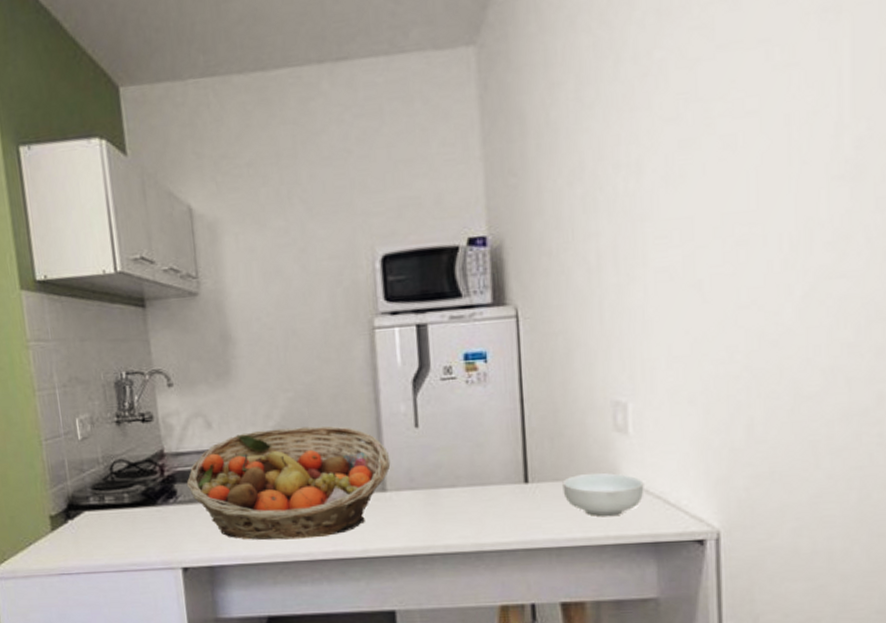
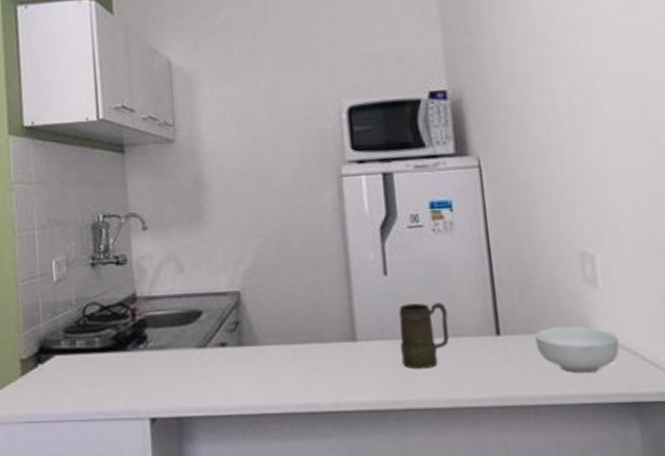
fruit basket: present [186,426,391,541] -> none [157,272,361,391]
mug: none [429,453,478,517] -> present [399,302,449,370]

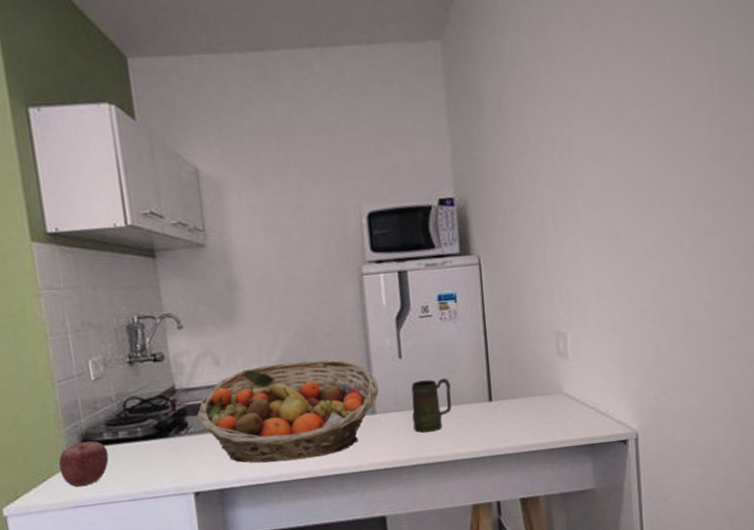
apple: none [15,349,65,399] -> present [58,441,109,487]
fruit basket: none [157,272,361,391] -> present [196,359,379,464]
cereal bowl: present [535,325,620,374] -> none [519,390,582,426]

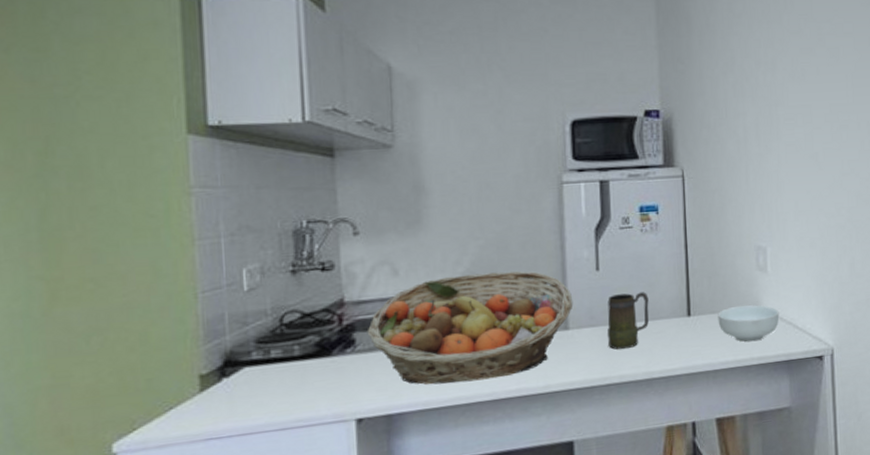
apple: present [58,441,109,487] -> none [192,361,256,415]
cereal bowl: none [519,390,582,426] -> present [718,305,780,342]

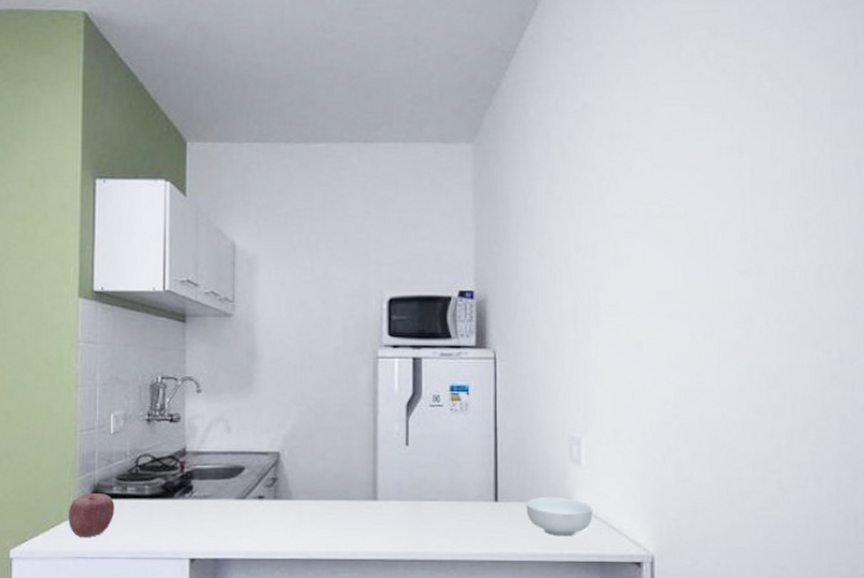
apple: none [192,361,256,415] -> present [68,493,115,537]
fruit basket: present [367,271,574,385] -> none [202,437,383,539]
mug: present [607,292,650,350] -> none [413,471,456,527]

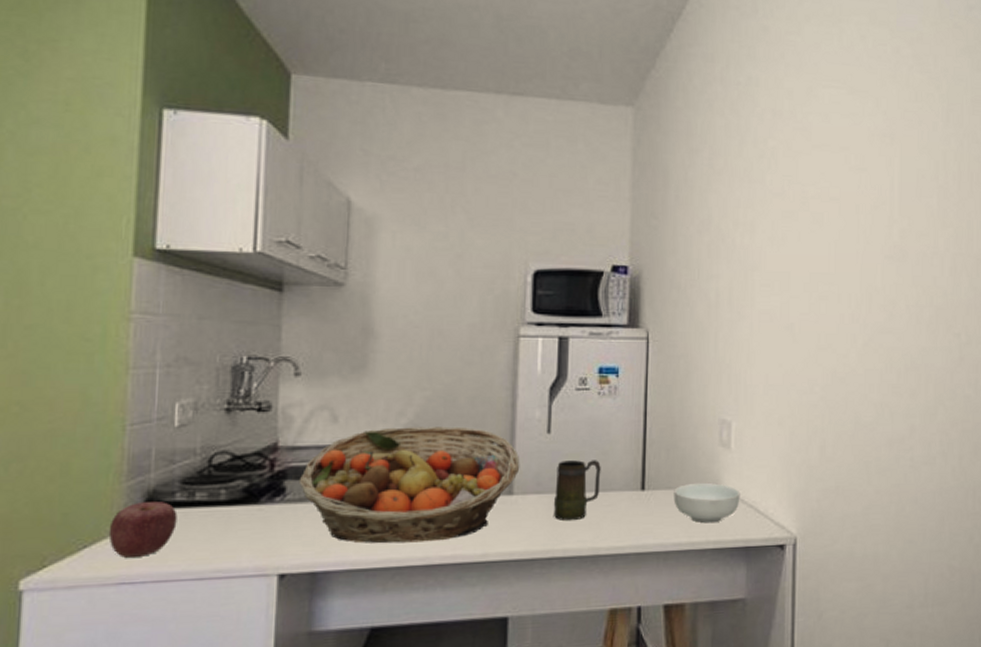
fruit basket: none [202,437,383,539] -> present [298,426,520,544]
mug: none [413,471,456,527] -> present [553,460,601,521]

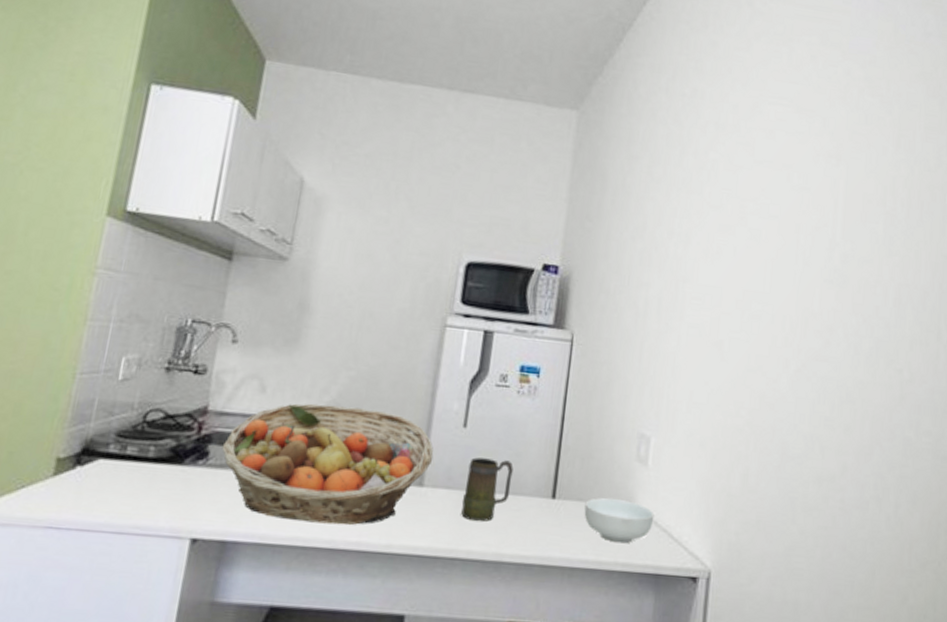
apple: present [108,502,178,558] -> none [45,449,109,504]

